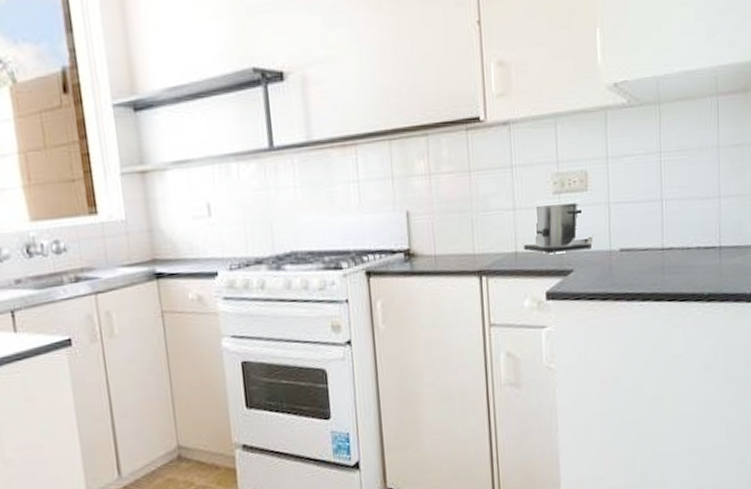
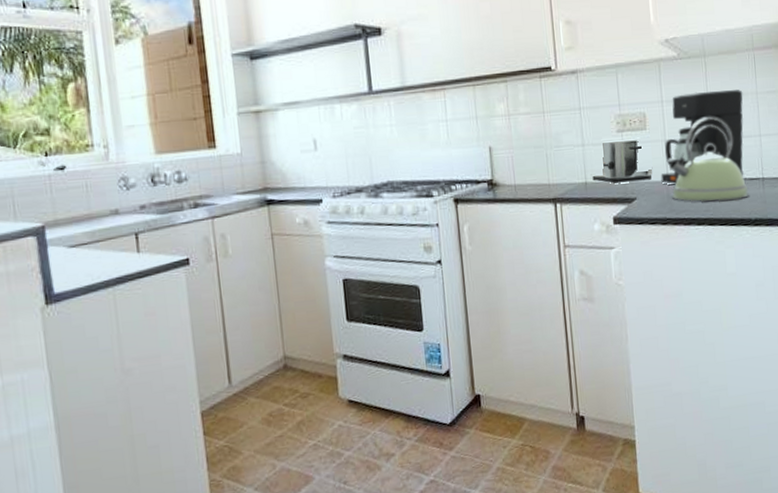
coffee maker: none [602,143,702,254] -> present [661,90,744,184]
kettle: none [611,175,703,275] -> present [667,117,749,202]

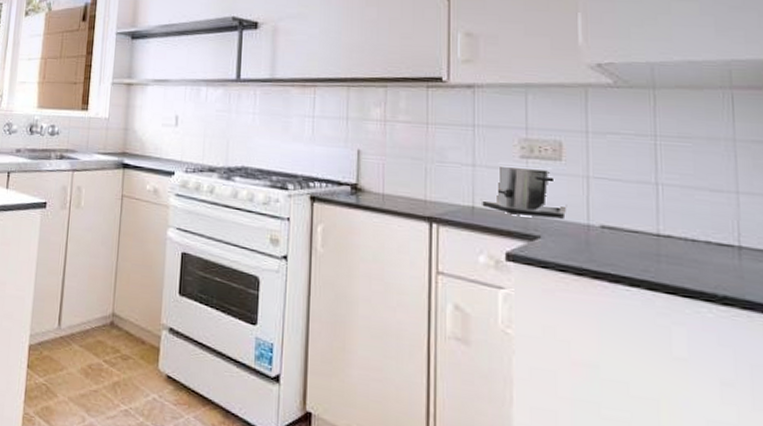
coffee maker: present [661,90,744,184] -> none [578,127,712,240]
kettle: present [667,117,749,202] -> none [590,159,715,267]

